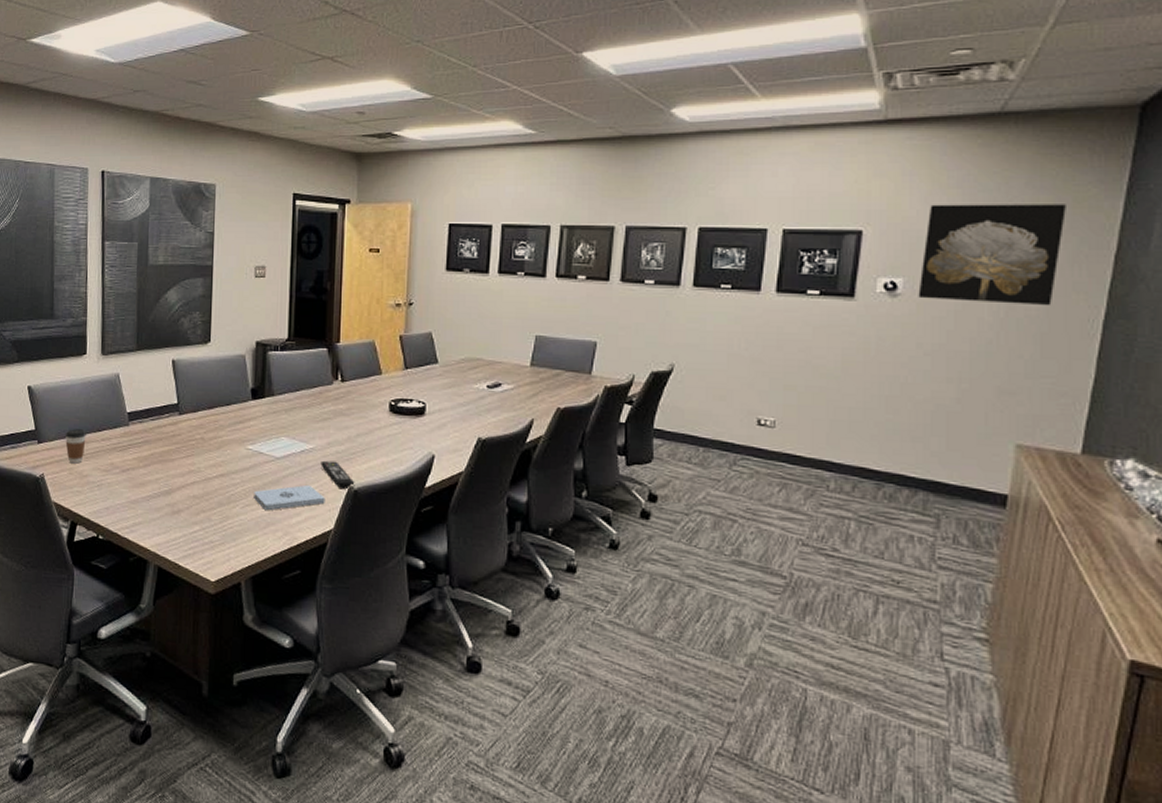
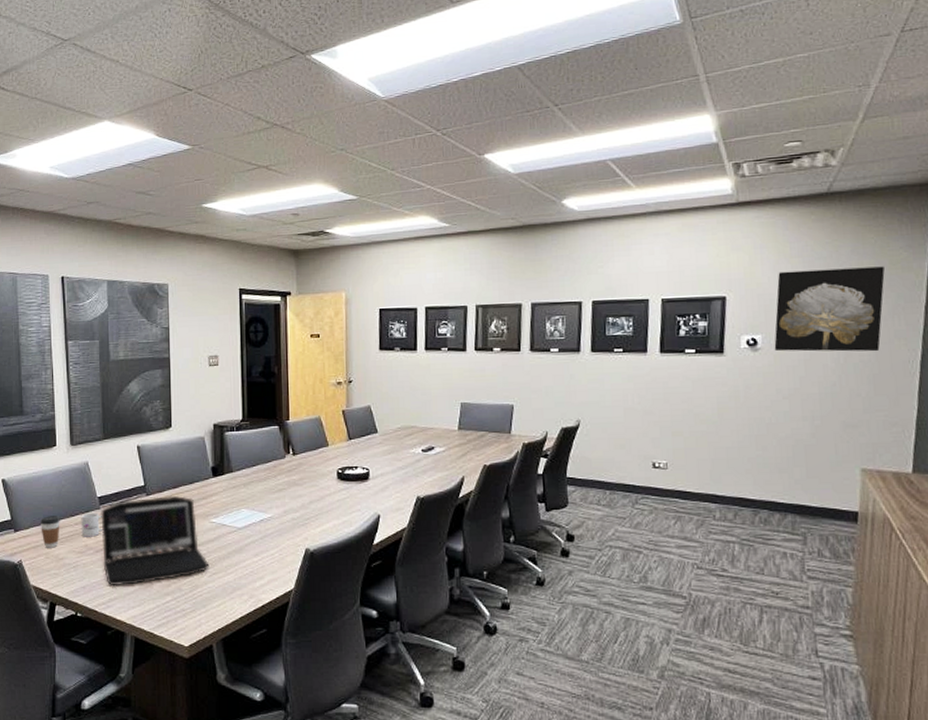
mug: none [108,428,131,455] -> present [81,512,104,537]
laptop: none [129,416,243,511] -> present [101,495,210,587]
notepad: present [254,484,325,511] -> none [220,550,285,577]
remote control: present [320,460,355,490] -> none [279,527,311,552]

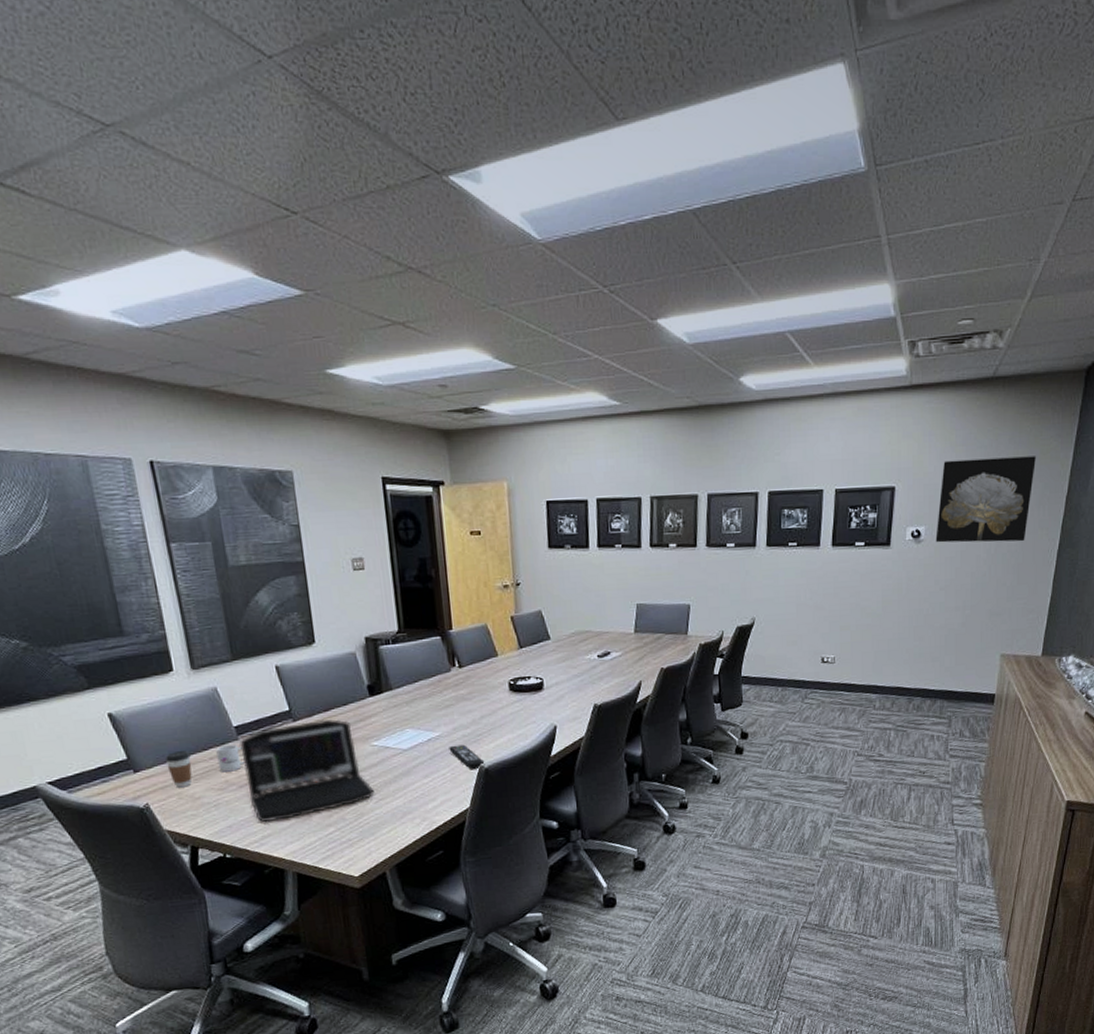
remote control: none [279,527,311,552] -> present [449,744,485,770]

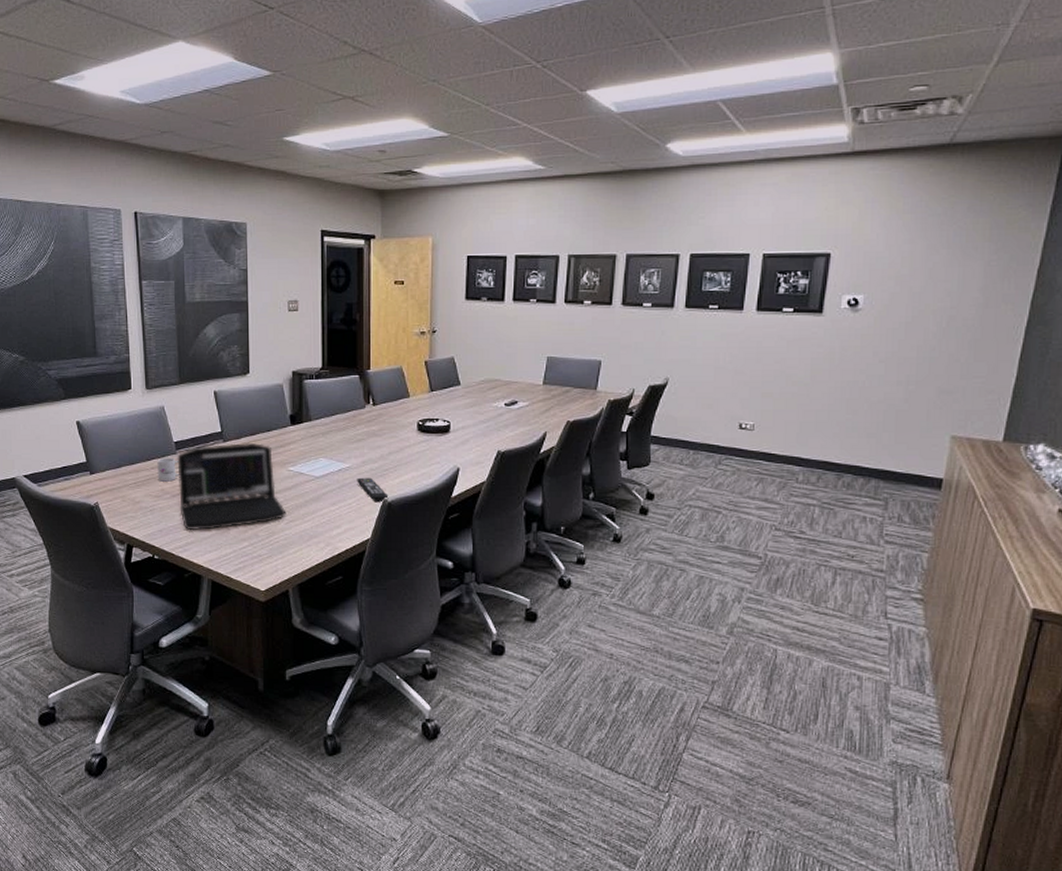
coffee cup: present [165,751,193,788] -> none [116,459,136,491]
wall art: present [935,456,1036,543] -> none [876,225,1000,316]

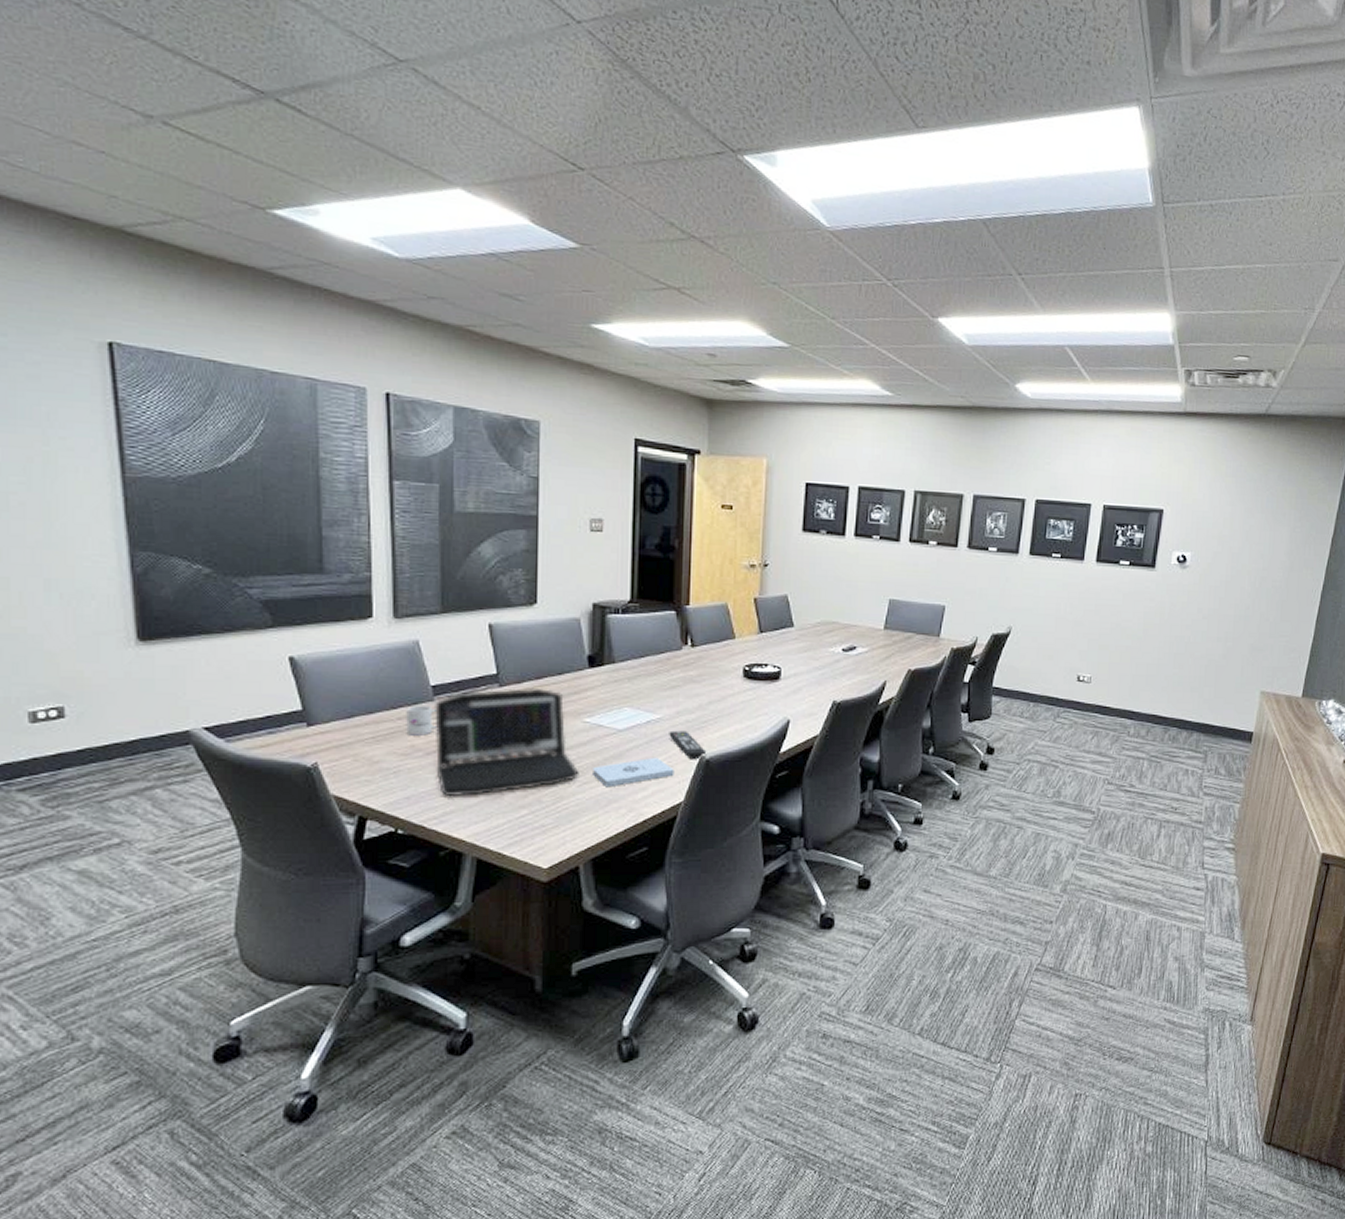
notepad: none [297,500,362,525] -> present [593,757,674,788]

